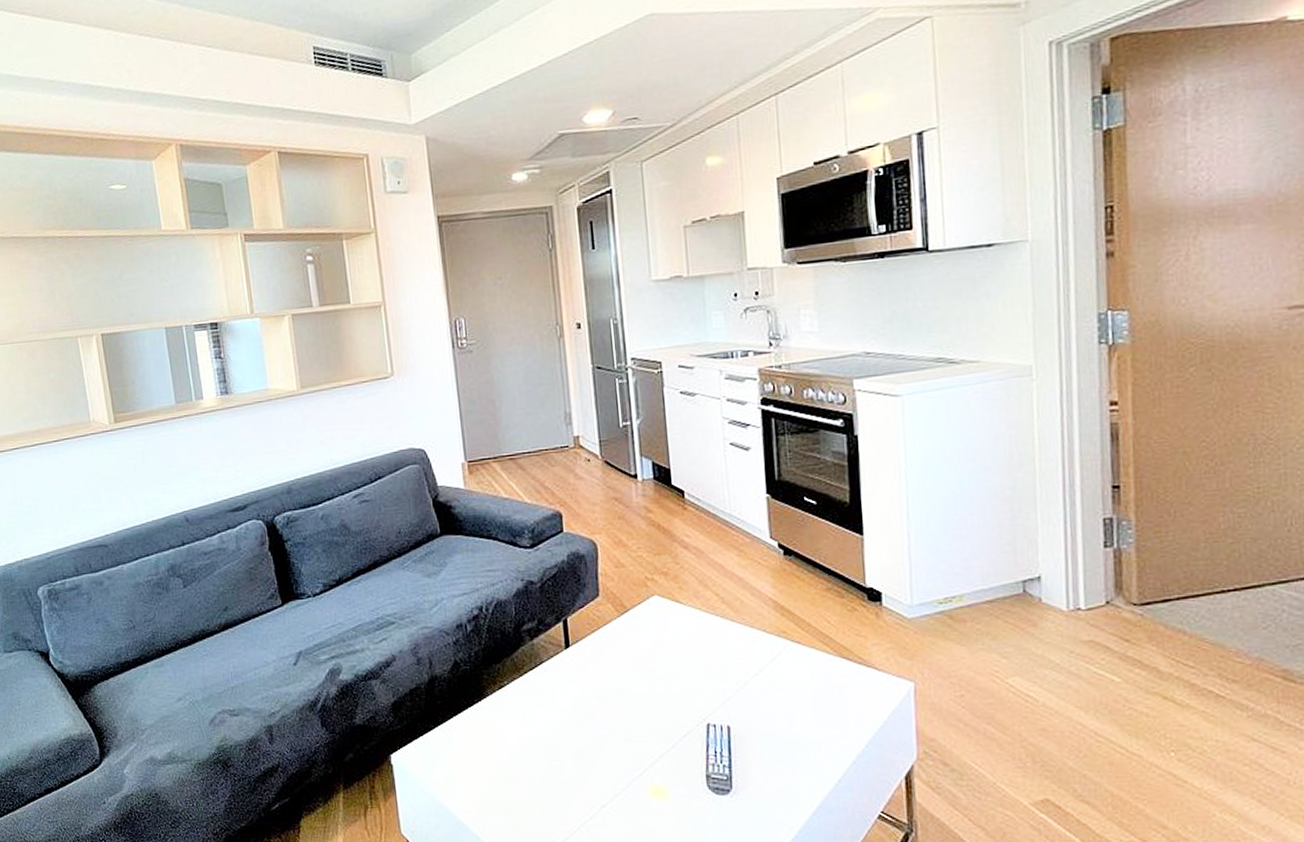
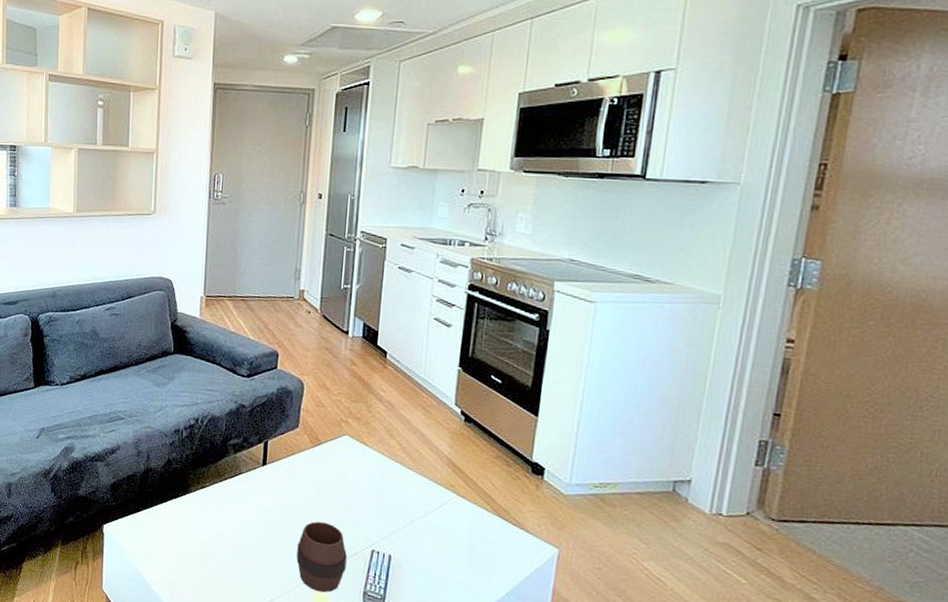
cup: none [621,701,681,786] -> present [296,521,347,593]

